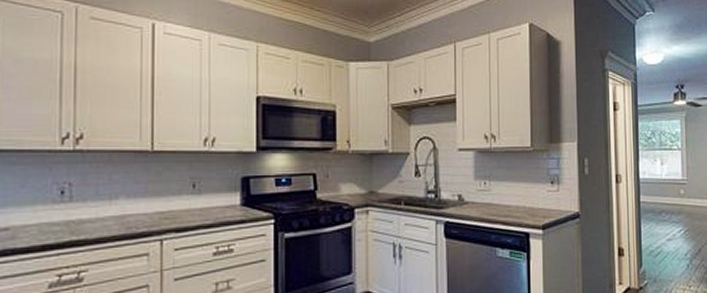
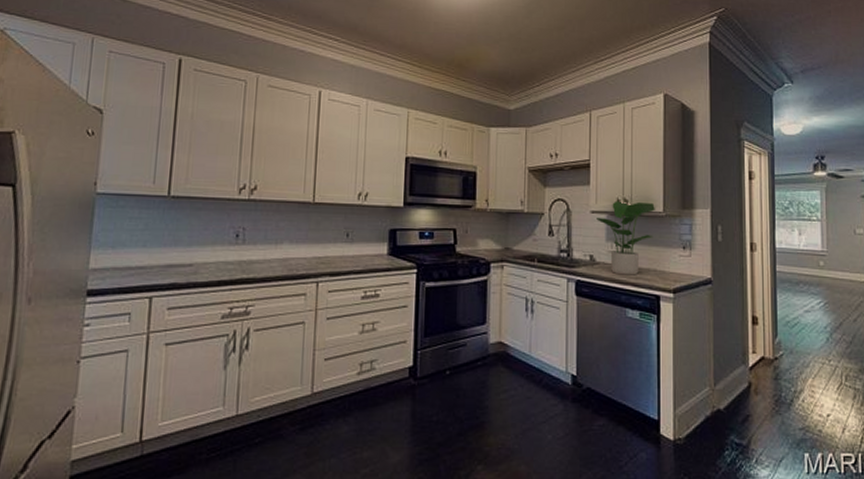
potted plant: none [463,137,523,214] -> present [595,201,655,275]

